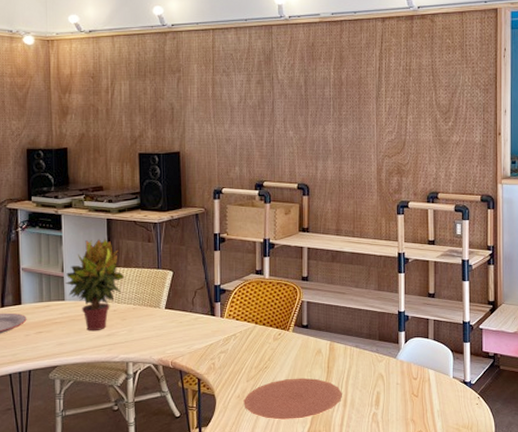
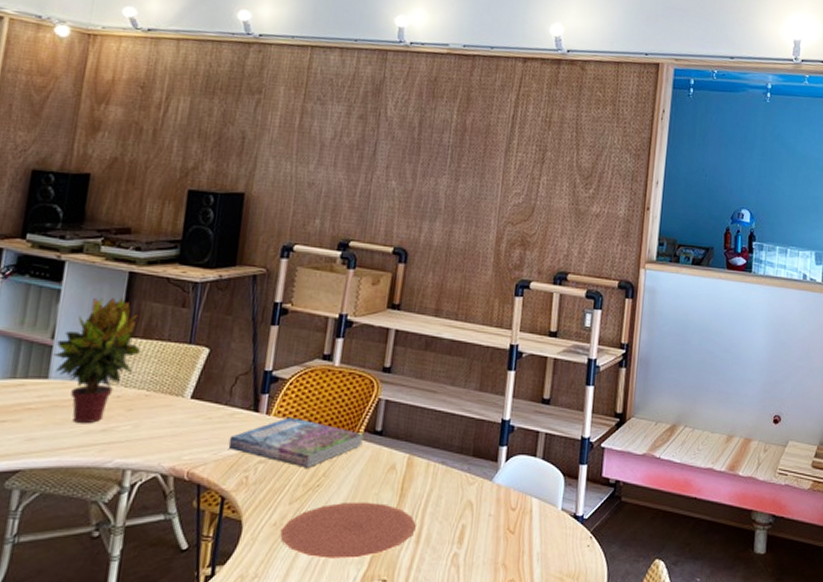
book: none [197,318,294,355] -> present [228,417,364,468]

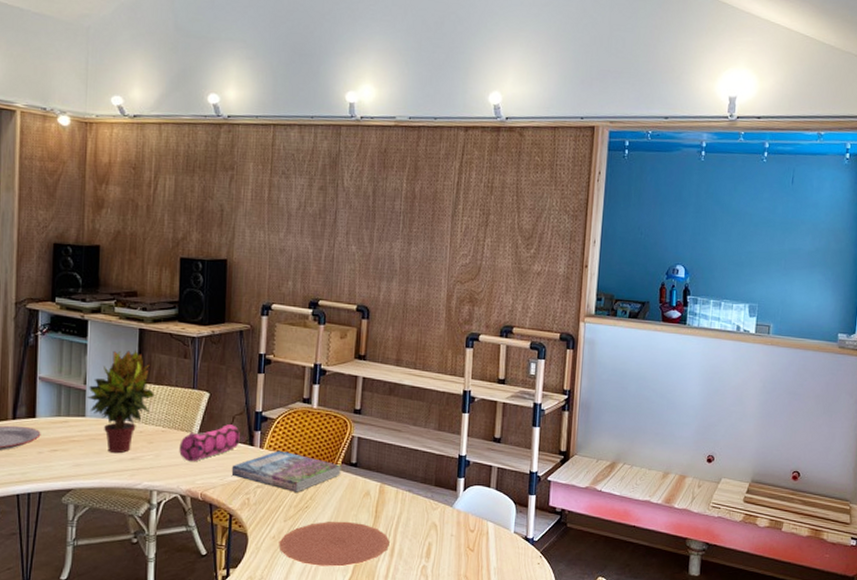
pencil case: none [164,386,243,433] -> present [179,424,240,462]

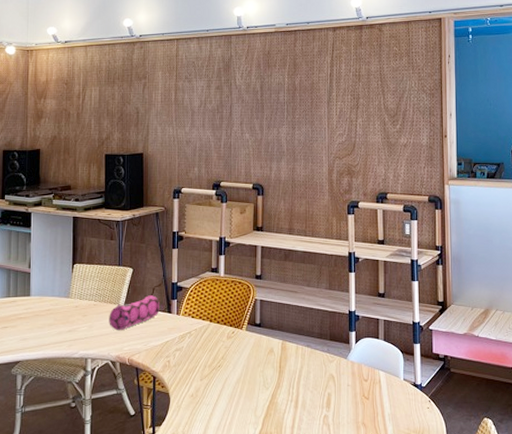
potted plant: present [87,350,155,454] -> none [31,236,88,327]
book: present [231,450,341,492] -> none [153,316,247,353]
plate: present [279,521,390,567] -> none [197,377,294,420]

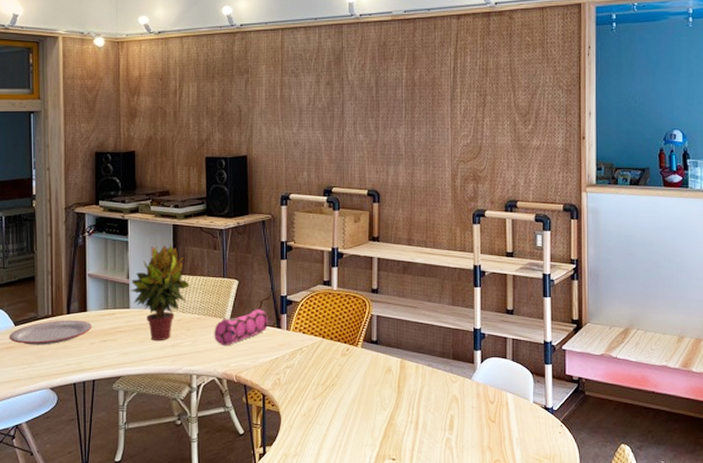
potted plant: none [31,236,88,327] -> present [131,245,190,341]

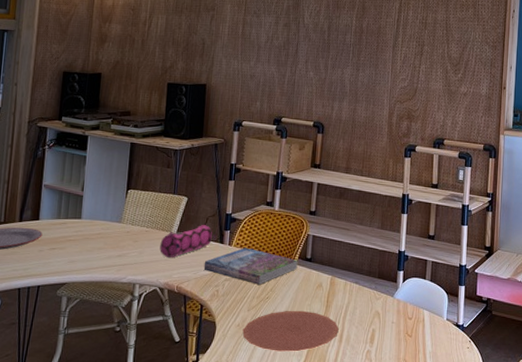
potted plant: present [131,245,190,341] -> none [84,161,142,251]
book: none [262,331,363,371] -> present [203,247,298,285]
plate: none [309,397,413,442] -> present [242,310,339,352]

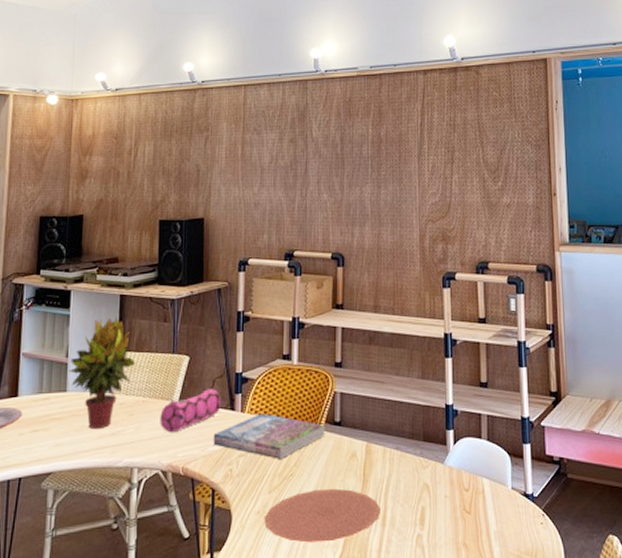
potted plant: none [84,161,142,251] -> present [69,318,136,430]

